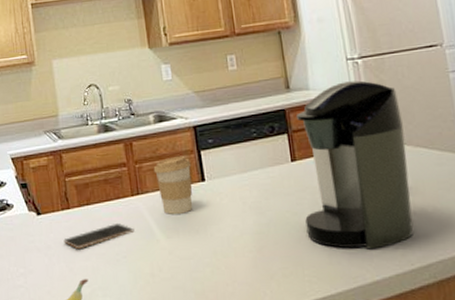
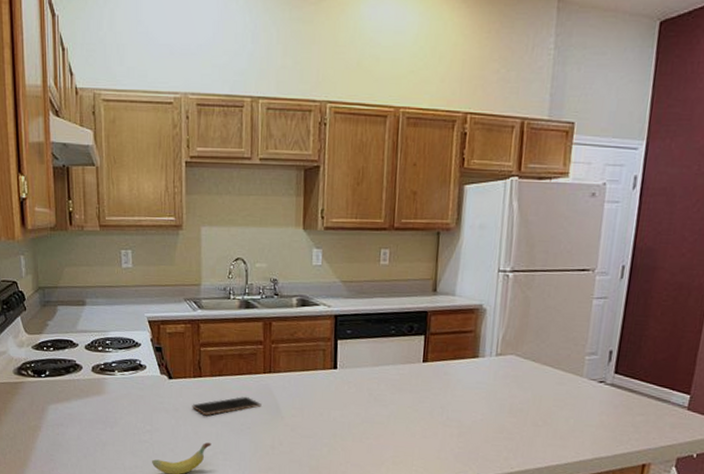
coffee cup: present [153,155,193,214] -> none [288,341,327,396]
coffee maker: present [296,80,414,249] -> none [423,293,539,451]

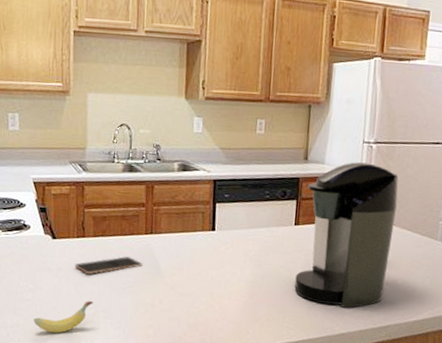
coffee maker: none [423,293,539,451] -> present [294,162,399,308]

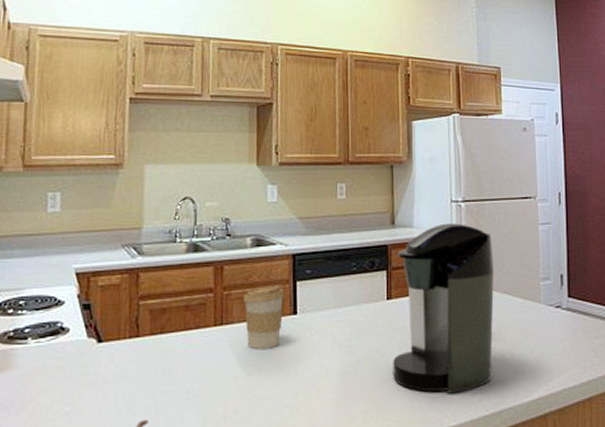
smartphone: present [75,256,143,275] -> none [125,355,212,386]
coffee cup: none [169,204,206,257] -> present [243,285,285,349]

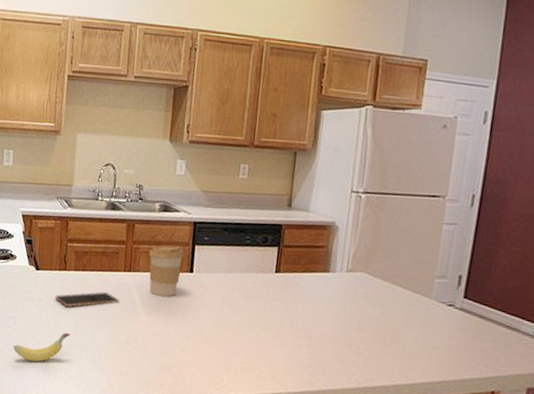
smartphone: none [125,355,212,386] -> present [55,291,120,308]
coffee maker: present [393,223,494,394] -> none [272,211,390,364]

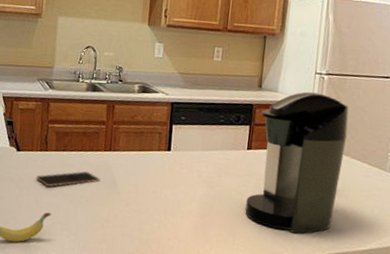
coffee cup: present [148,245,184,297] -> none [128,125,162,175]
coffee maker: none [272,211,390,364] -> present [245,91,349,234]

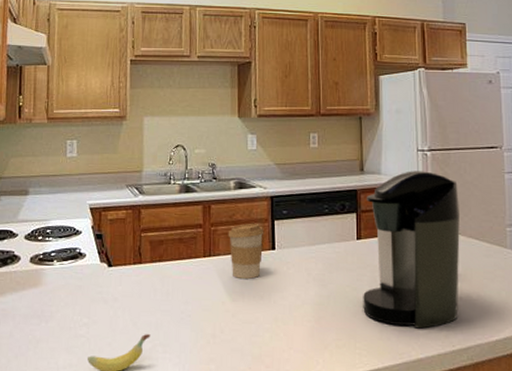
smartphone: present [36,171,100,187] -> none [131,281,202,305]
coffee cup: none [128,125,162,175] -> present [228,223,264,279]

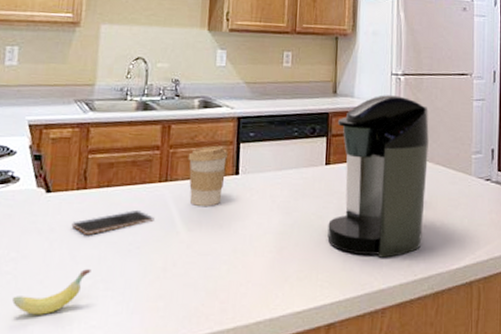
smartphone: none [131,281,202,305] -> present [71,209,155,236]

